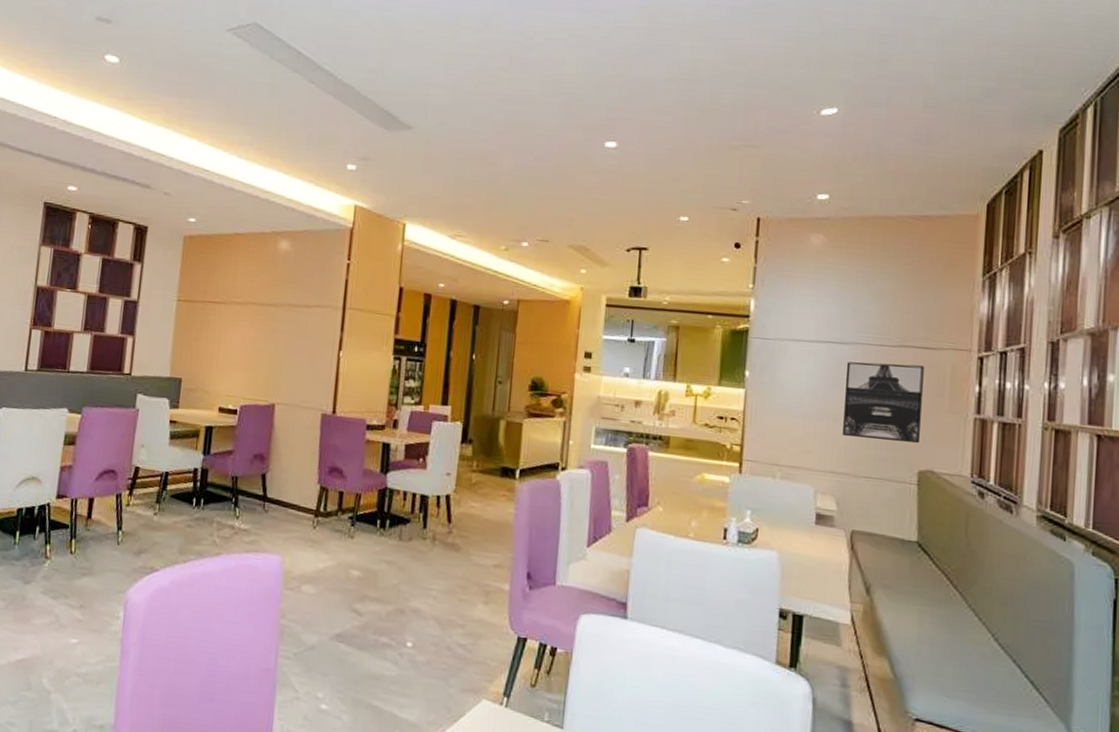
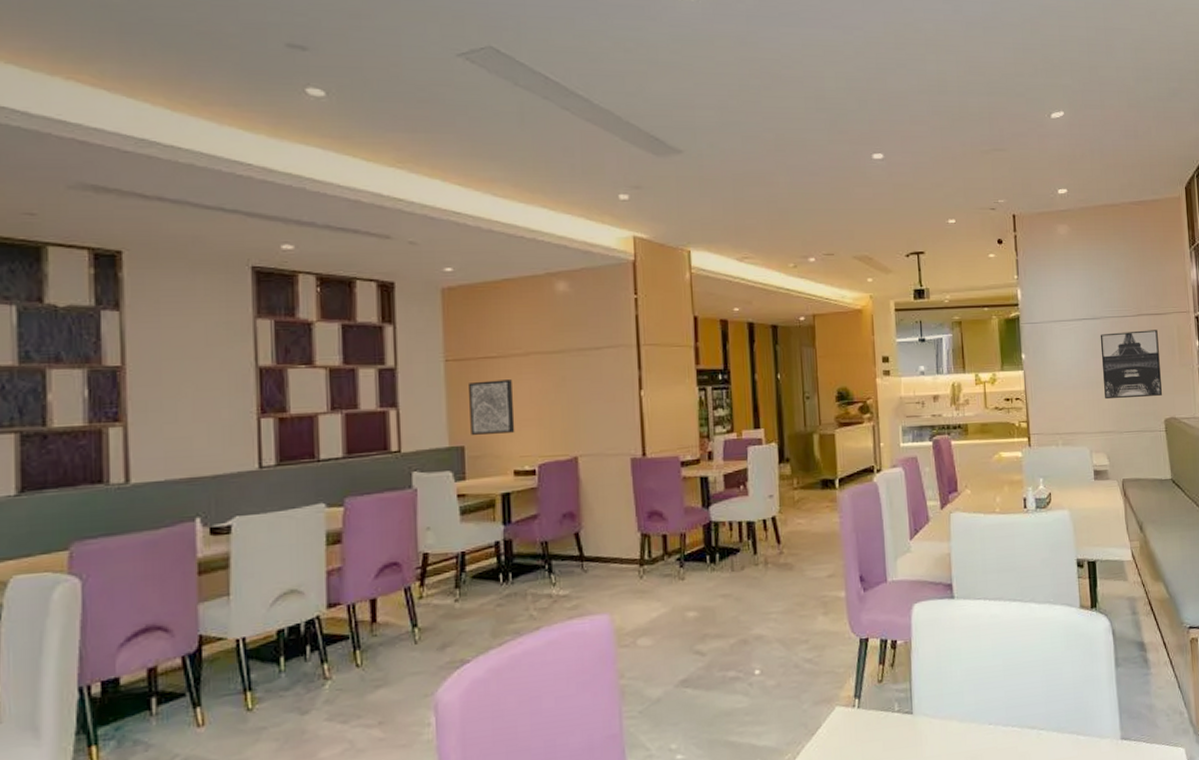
wall art: none [189,322,229,373] -> present [469,380,515,435]

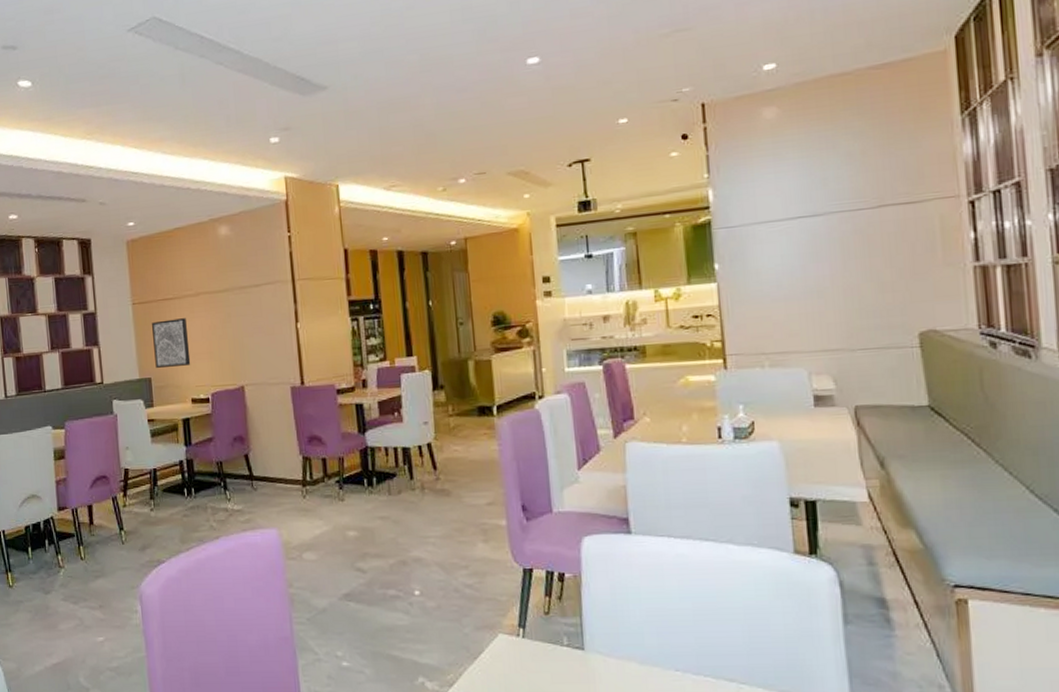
wall art: present [1100,330,1162,400] -> none [822,222,915,312]

